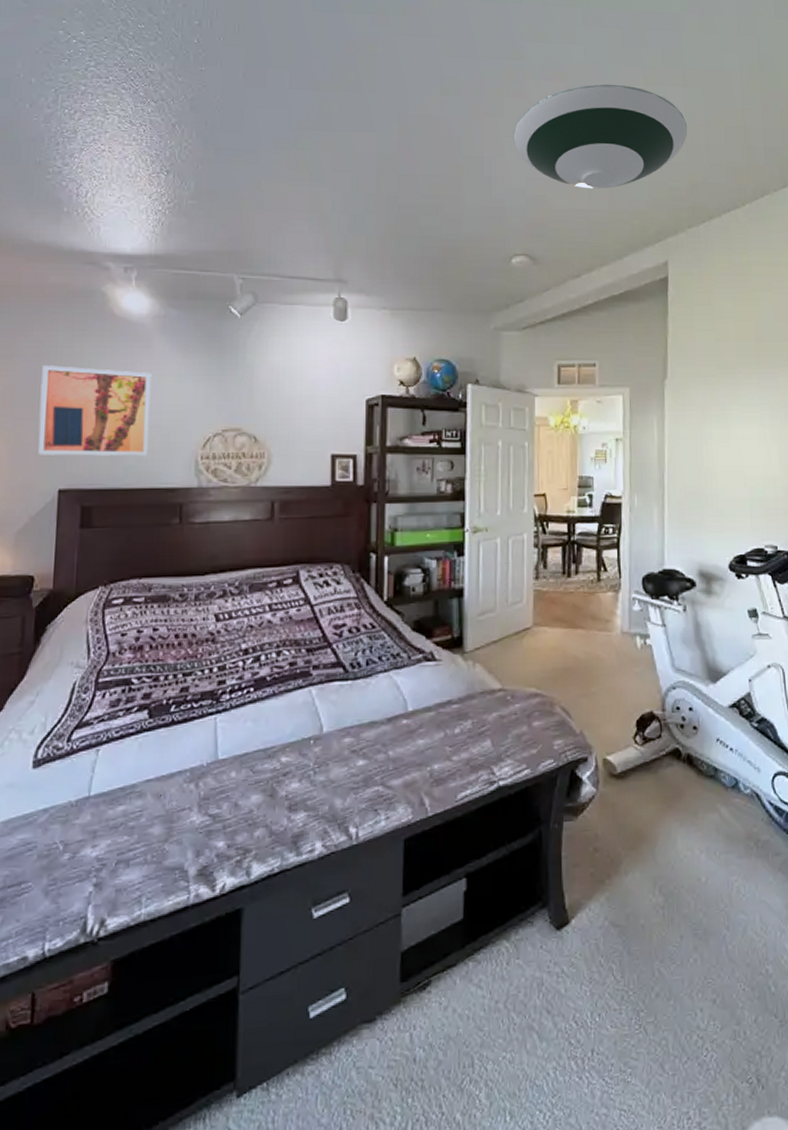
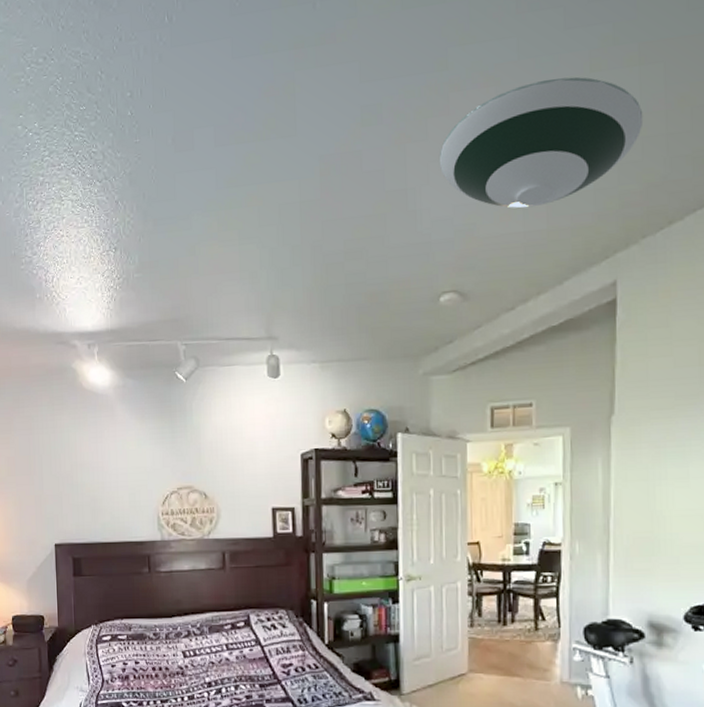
wall art: present [38,365,152,457] -> none [33,437,120,515]

